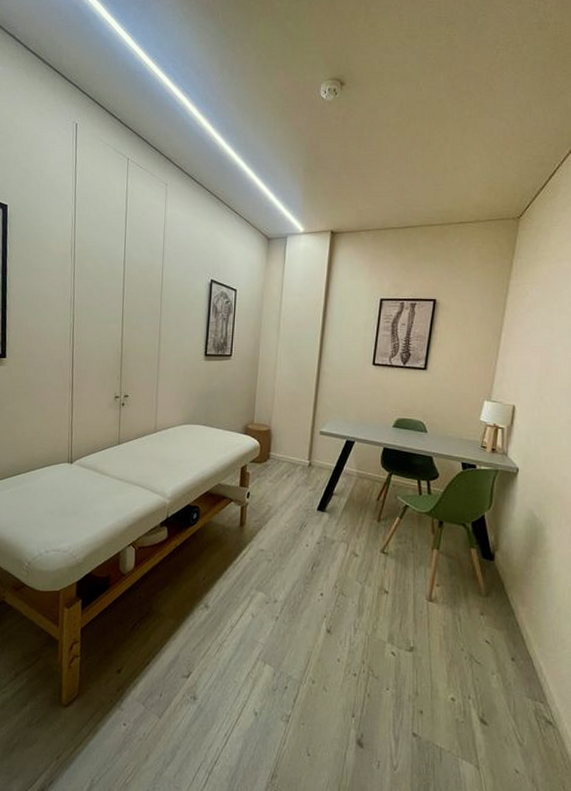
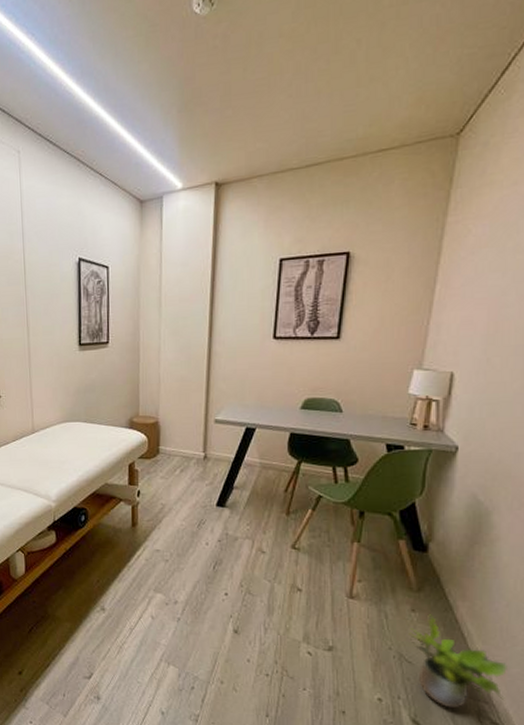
potted plant: none [478,618,558,708] -> present [409,614,507,709]

